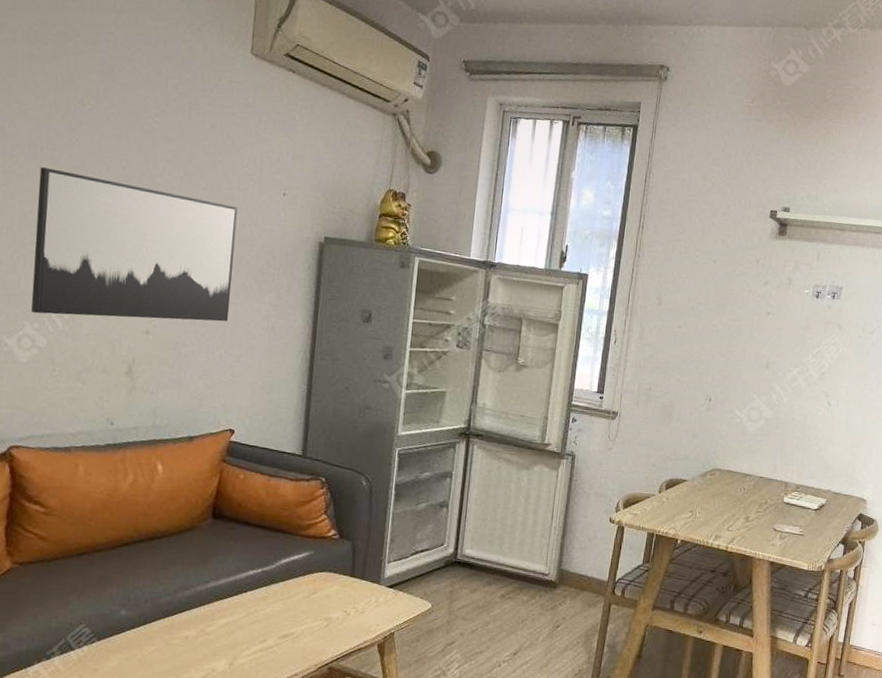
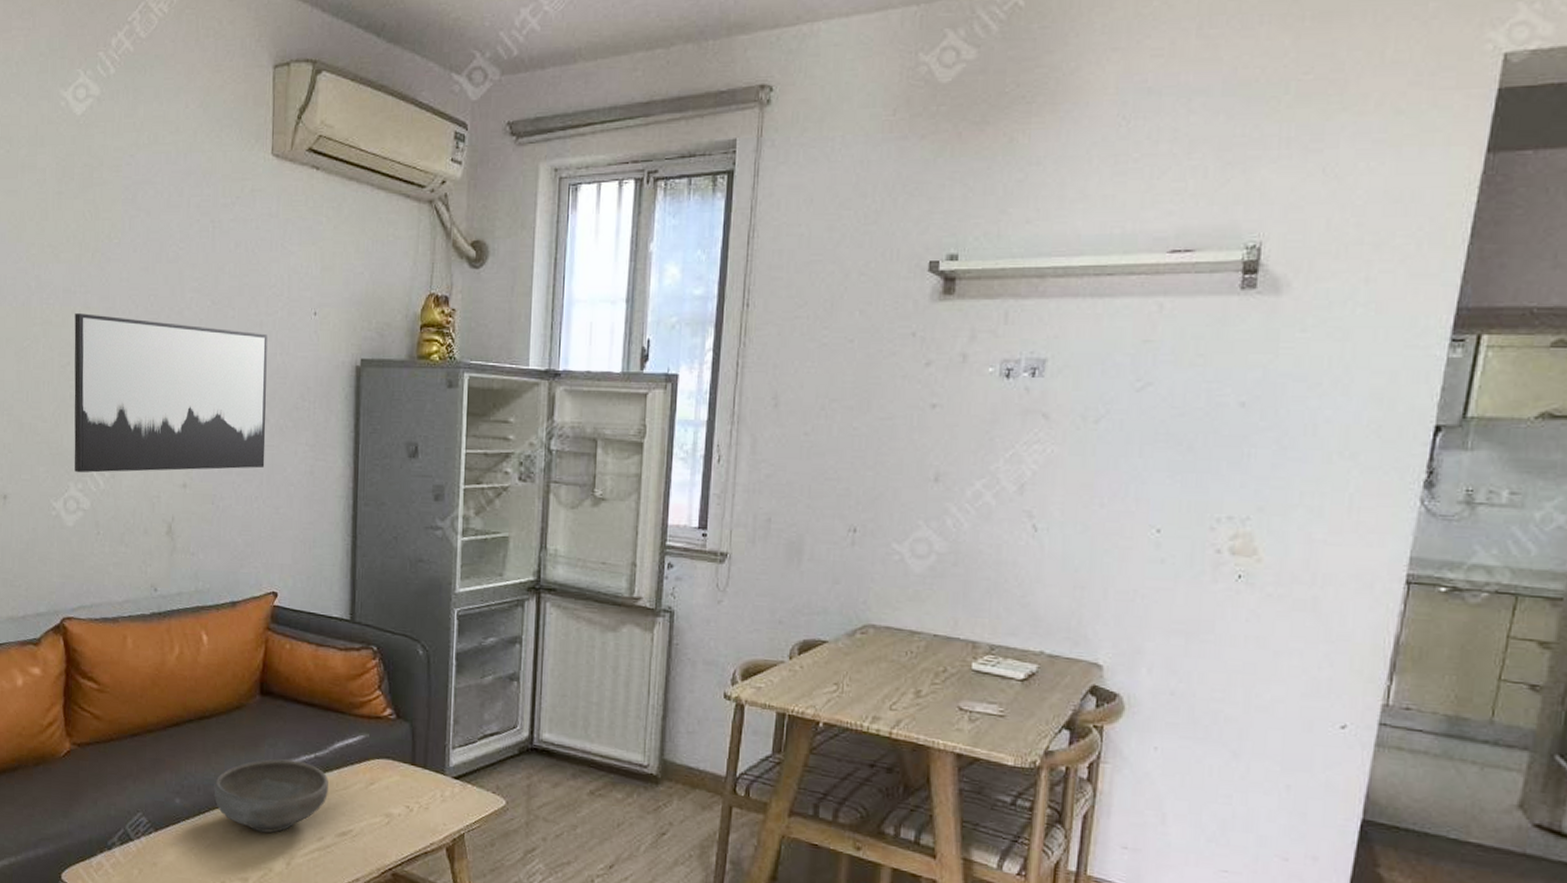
bowl: none [161,573,274,638] -> present [214,759,328,833]

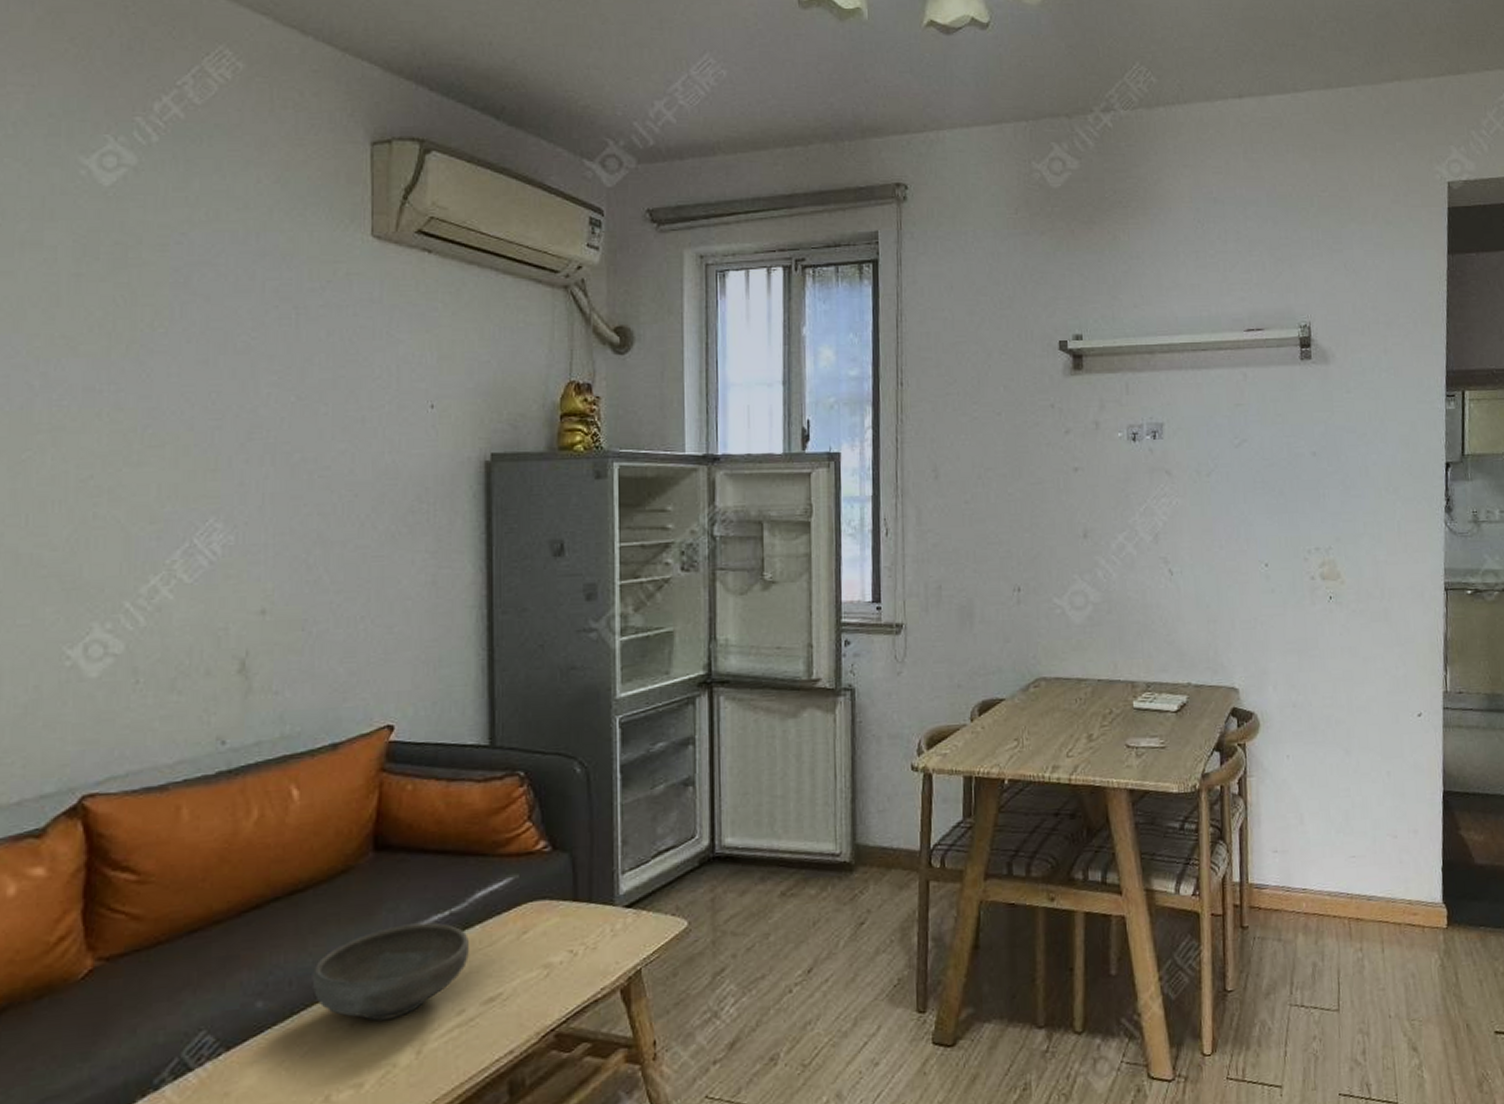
wall art: present [74,313,268,473] -> none [99,416,373,610]

